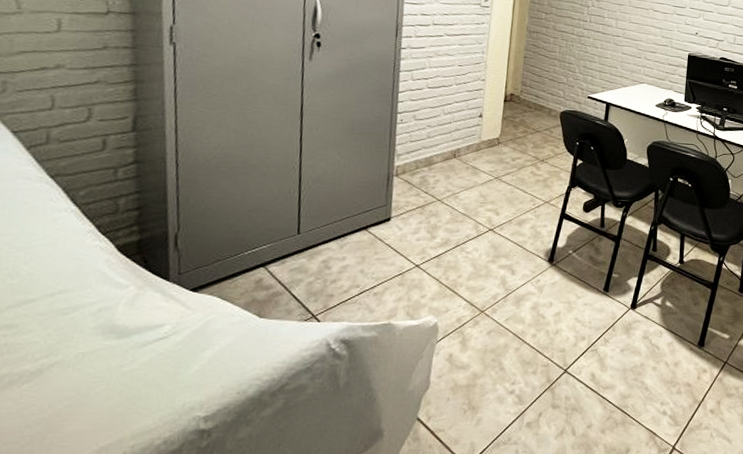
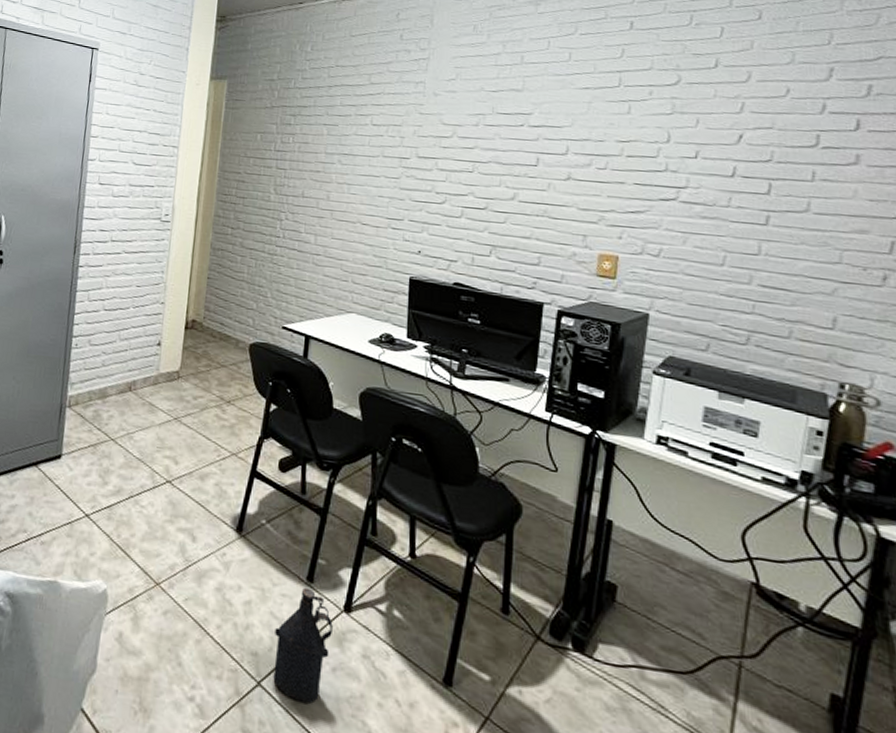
bottle: none [577,296,622,377] -> present [273,587,333,704]

